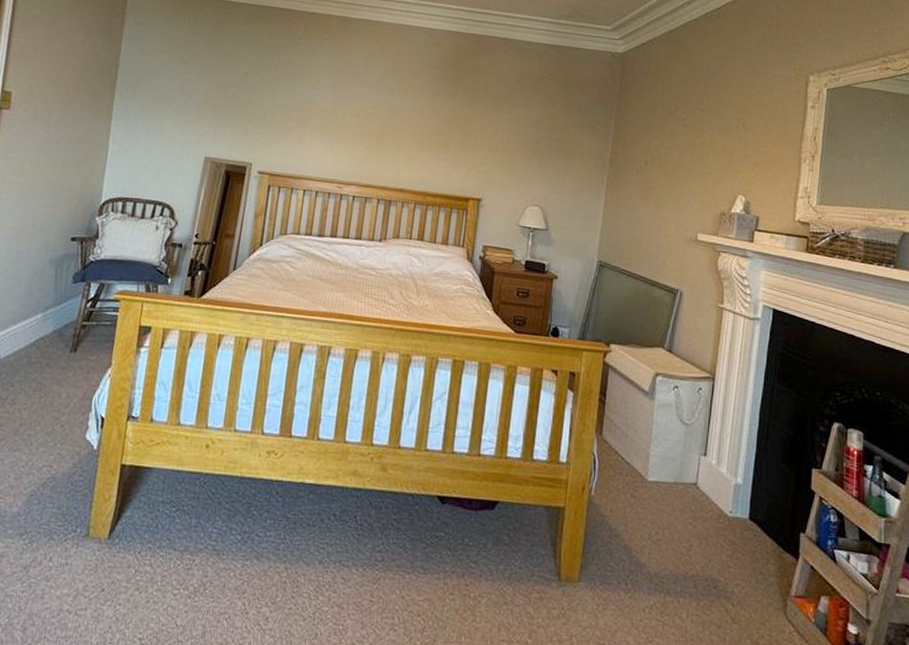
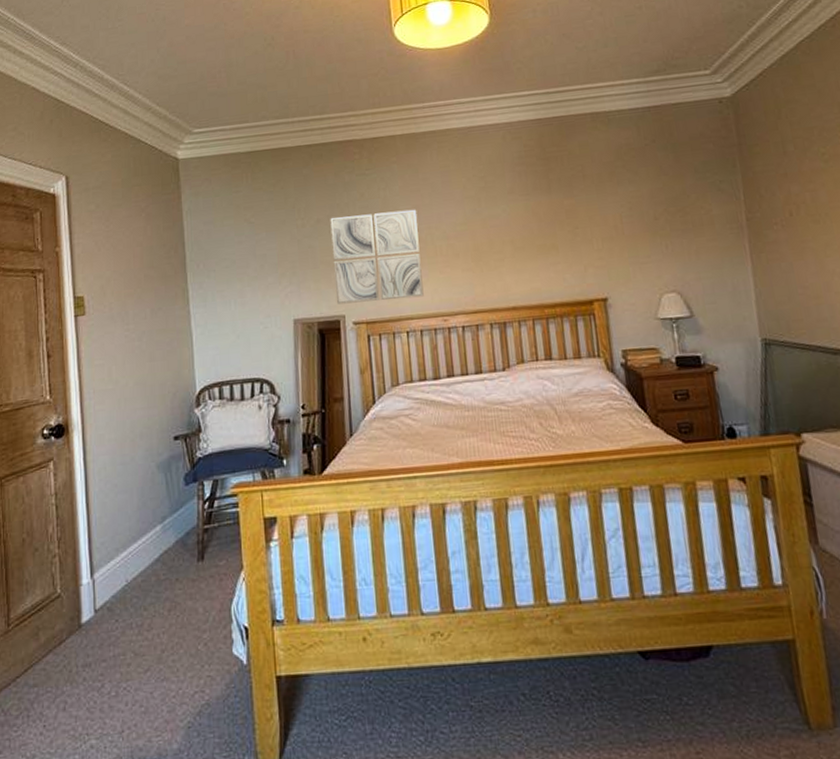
wall art: none [247,74,337,163] -> present [330,209,424,305]

